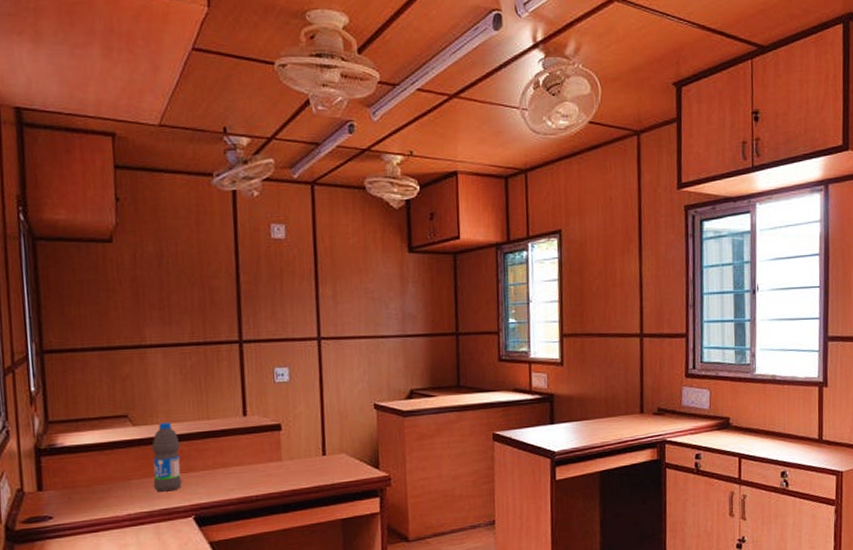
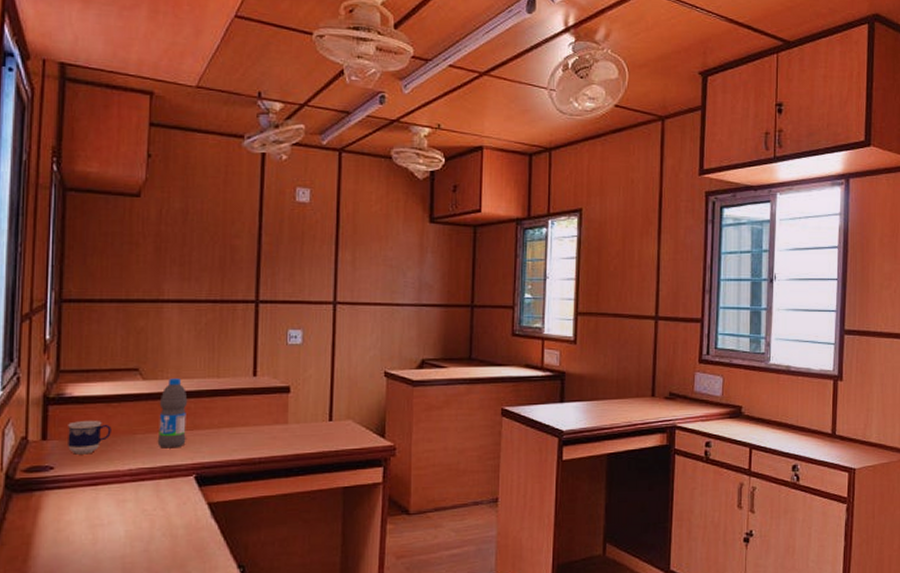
cup: none [62,468,107,503] -> present [68,420,111,455]

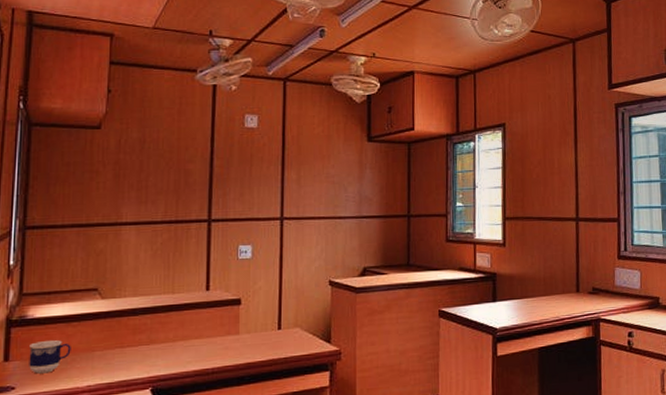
water bottle: present [157,378,188,448] -> none [115,296,144,364]

